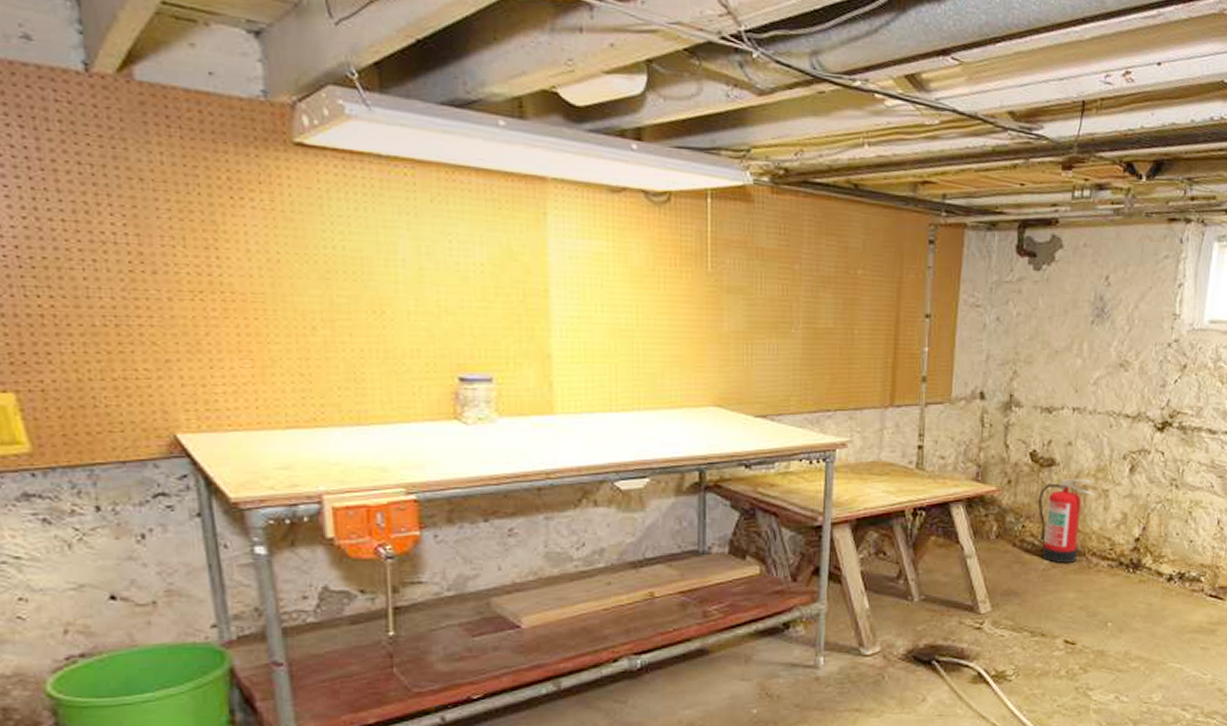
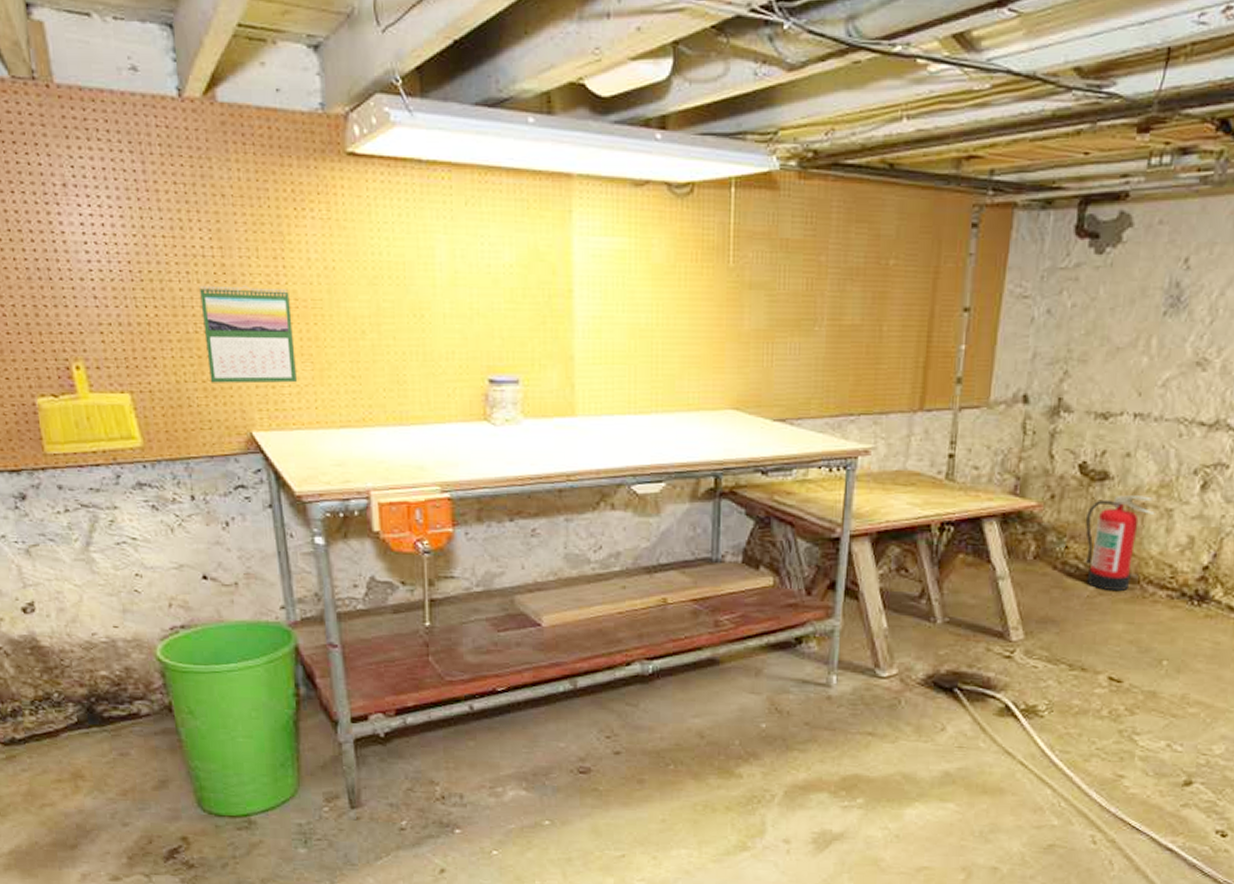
calendar: none [110,274,234,382] -> present [200,285,298,384]

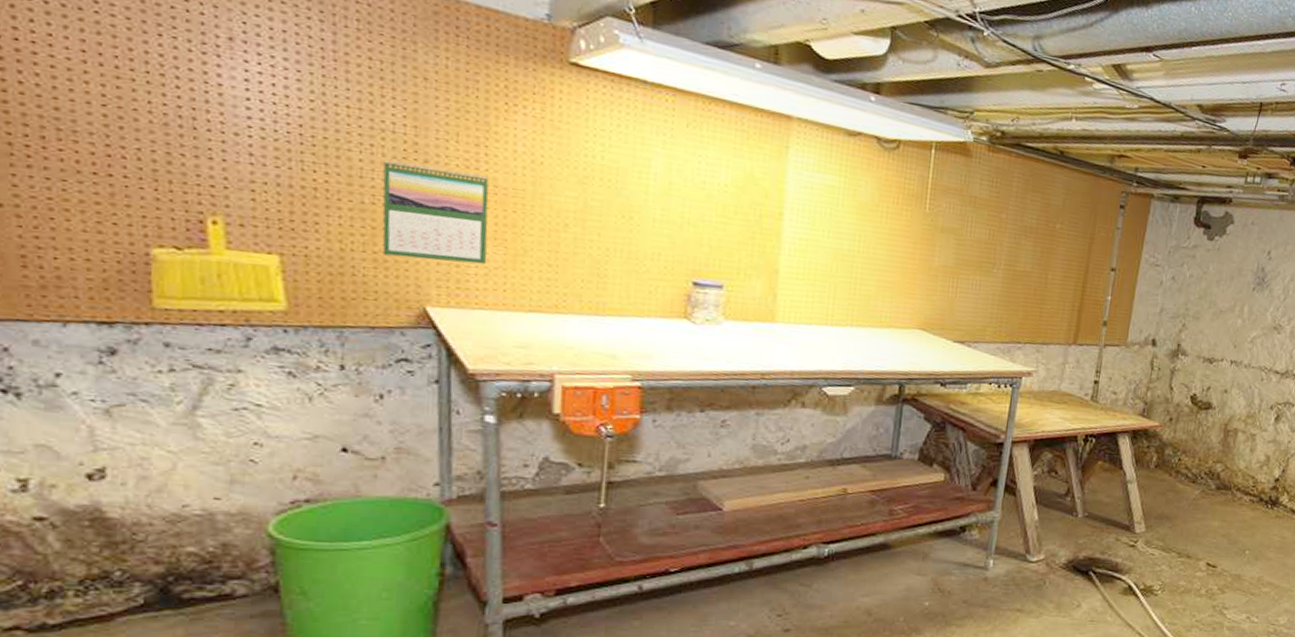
fire extinguisher: present [1085,495,1155,590] -> none [1192,421,1243,495]

